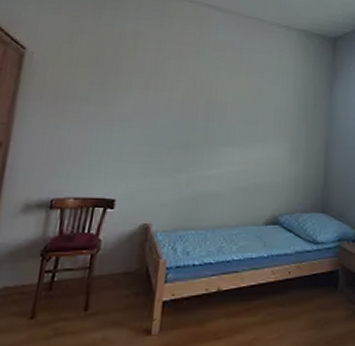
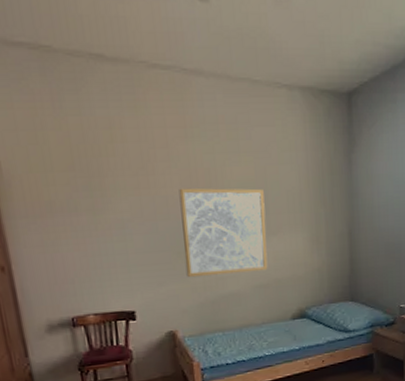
wall art: none [172,93,256,175] -> present [179,188,268,277]

